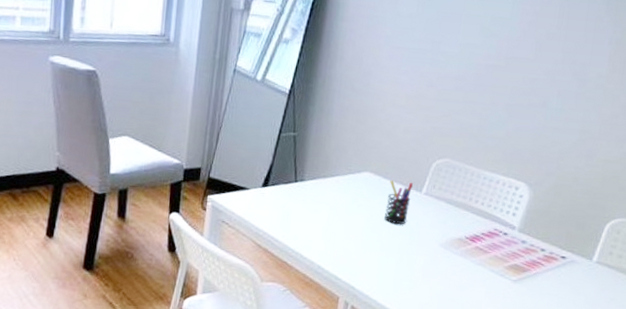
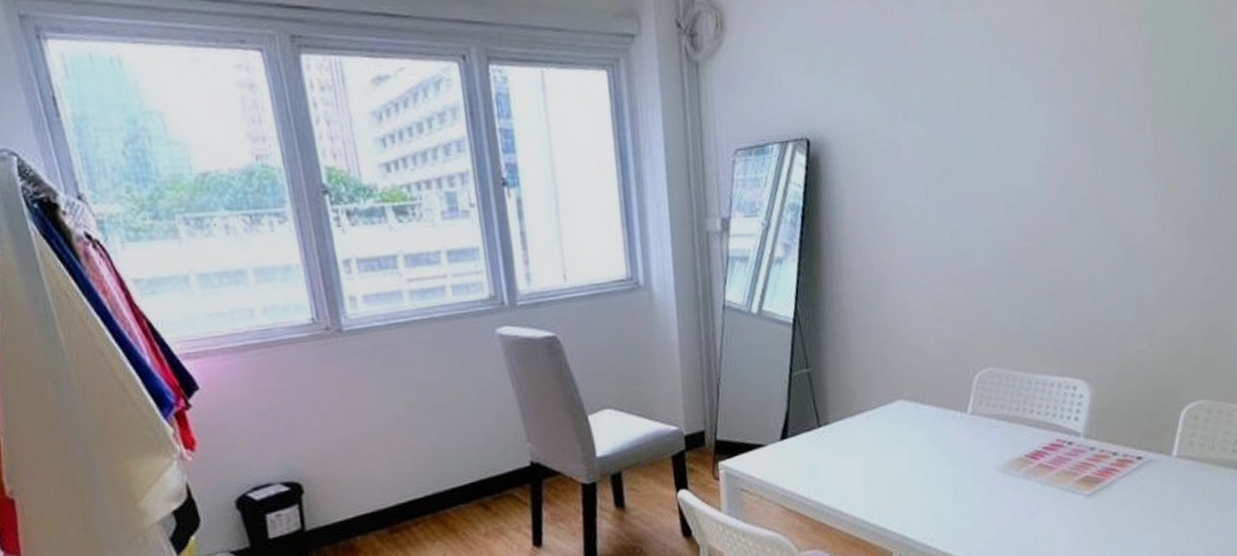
pen holder: present [384,180,413,224] -> none [928,403,956,455]

